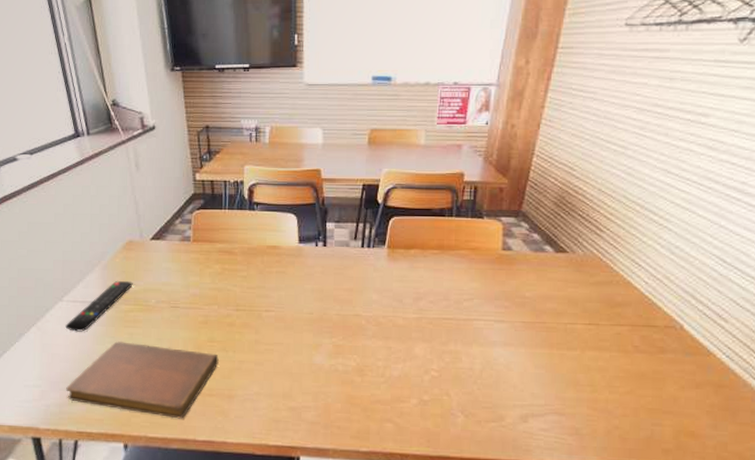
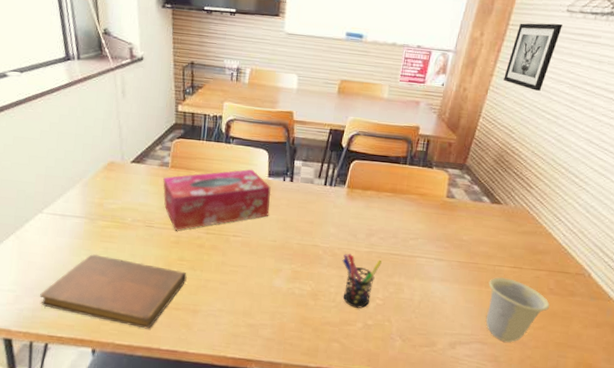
remote control: present [65,281,133,332] -> none [43,198,112,243]
tissue box: none [186,236,303,309] -> present [163,169,271,230]
pen holder: none [388,321,434,382] -> present [342,253,382,309]
wall art: none [557,40,622,119] -> present [504,23,563,91]
cup: none [560,337,636,412] -> present [485,277,550,343]

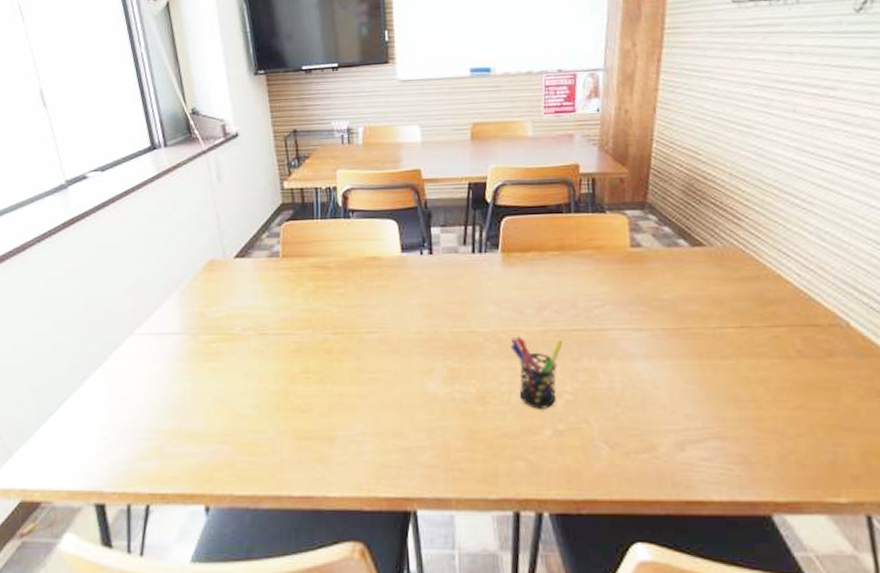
notebook: present [40,254,187,329] -> none [137,379,315,471]
tissue box: present [163,169,271,230] -> none [274,245,409,334]
cup: present [485,277,550,343] -> none [710,343,803,433]
wall art: present [504,23,563,91] -> none [672,17,732,100]

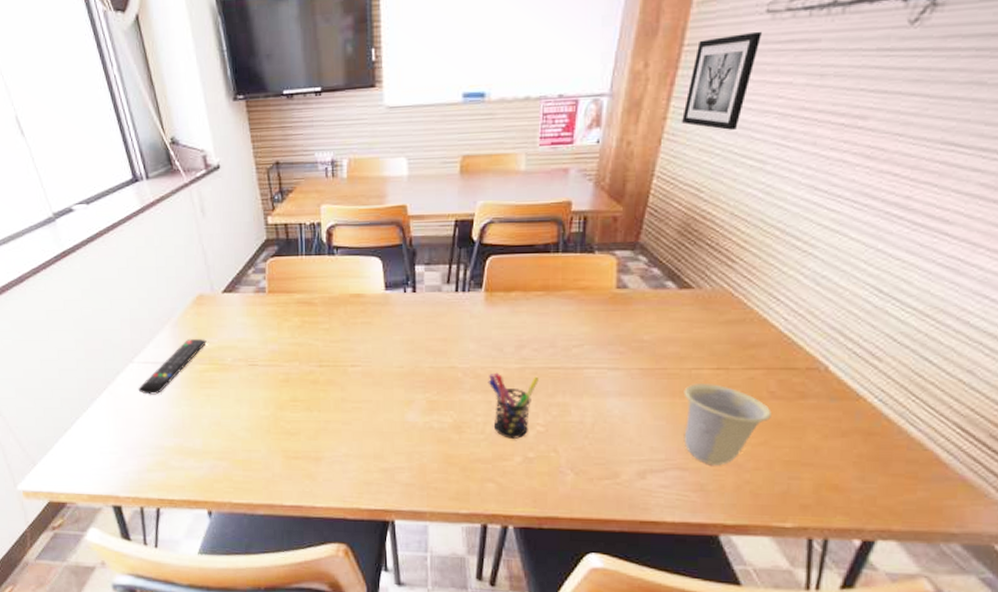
remote control: none [137,307,215,370] -> present [138,339,207,395]
wall art: none [672,17,732,100] -> present [682,31,762,130]
cup: none [710,343,803,433] -> present [683,384,772,466]

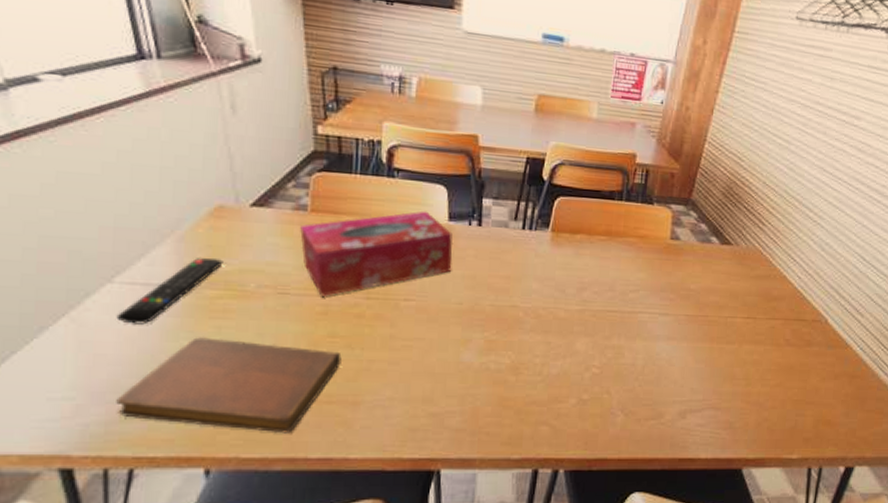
notebook: none [144,404,303,484] -> present [116,337,342,434]
tissue box: none [261,283,391,366] -> present [300,211,453,296]
pen holder: present [488,372,539,439] -> none [548,313,597,381]
wall art: present [682,31,762,130] -> none [730,30,792,111]
cup: present [683,384,772,466] -> none [718,330,786,405]

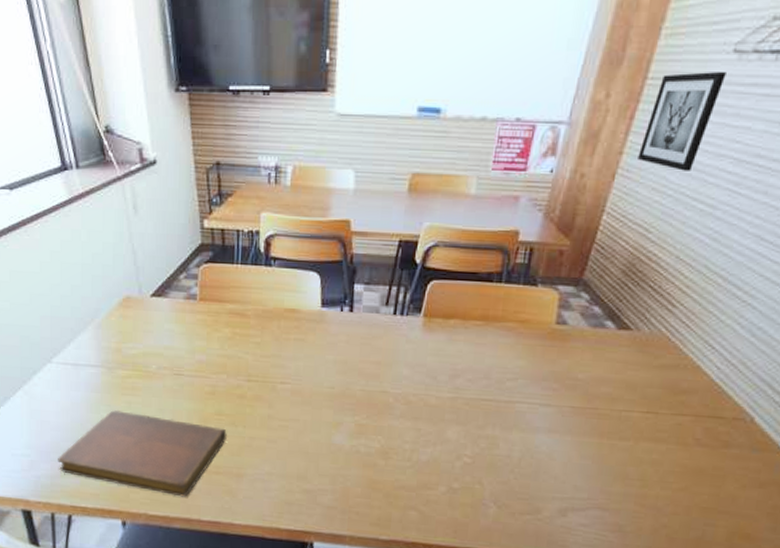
remote control: present [116,258,223,325] -> none [55,343,131,398]
tissue box: present [300,211,453,296] -> none [191,298,326,378]
wall art: none [730,30,792,111] -> present [638,71,727,171]

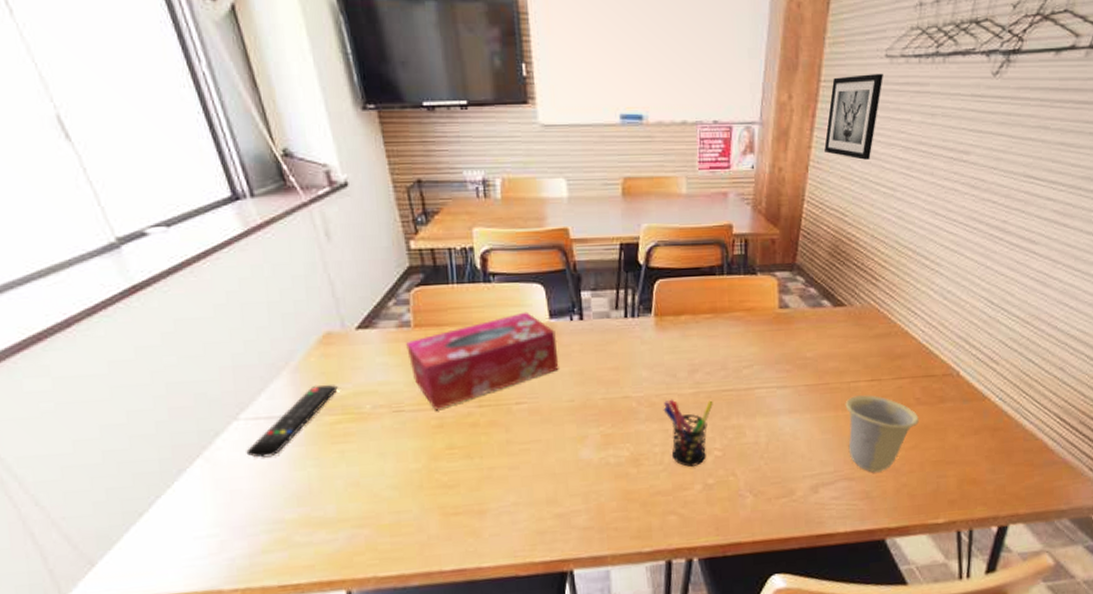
remote control: none [55,343,131,398] -> present [246,385,338,458]
notebook: present [58,410,227,497] -> none [256,462,463,550]
tissue box: none [191,298,326,378] -> present [406,311,559,410]
pen holder: none [419,400,470,469] -> present [663,399,713,467]
cup: none [607,425,695,508] -> present [845,395,919,473]

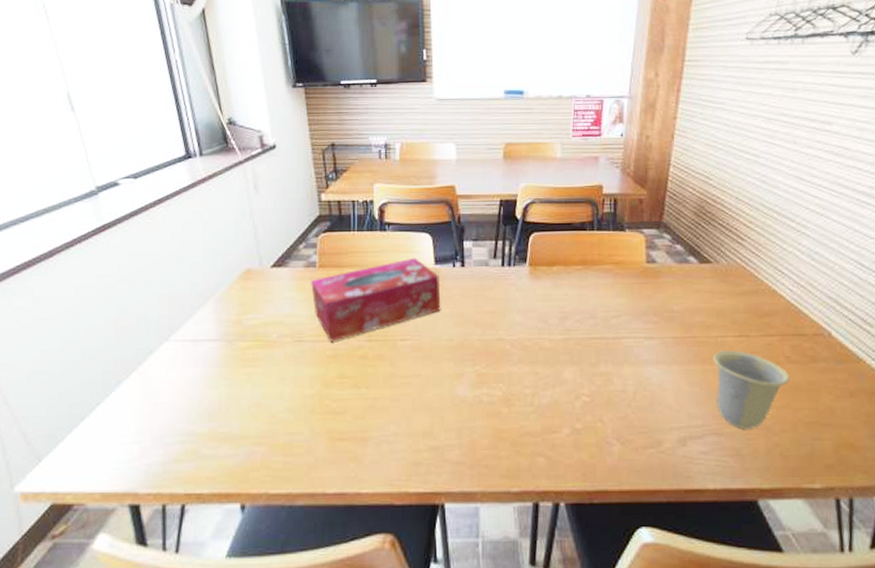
remote control: present [246,385,338,458] -> none [172,315,251,375]
pen holder: present [663,399,713,467] -> none [534,343,582,410]
wall art: present [824,73,883,160] -> none [689,53,744,129]

